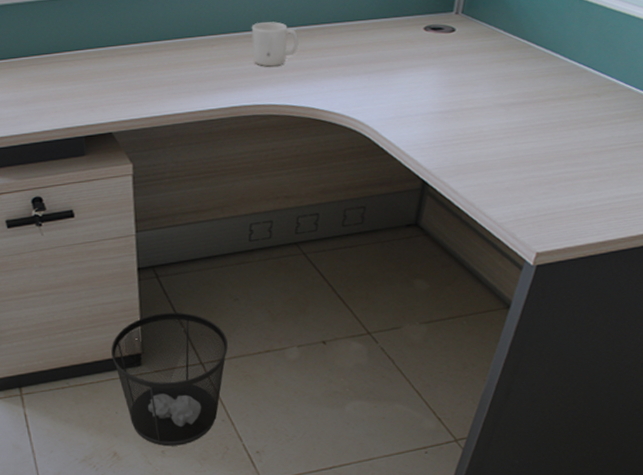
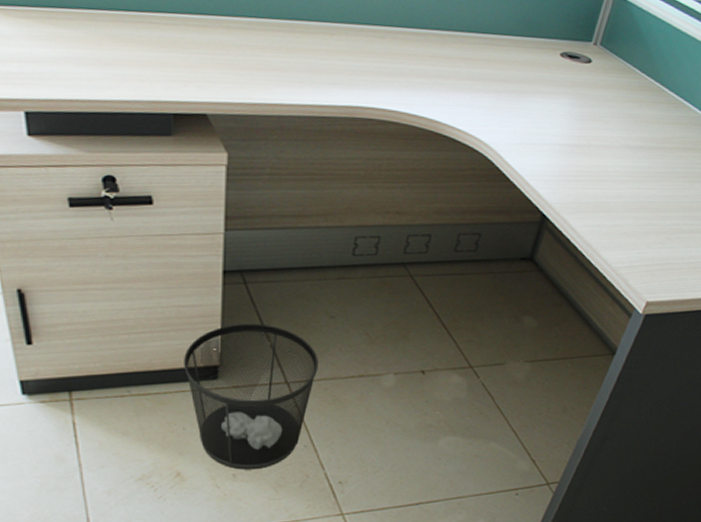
mug: present [251,21,299,67] -> none [376,18,428,69]

